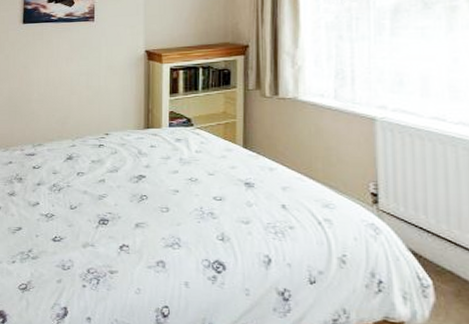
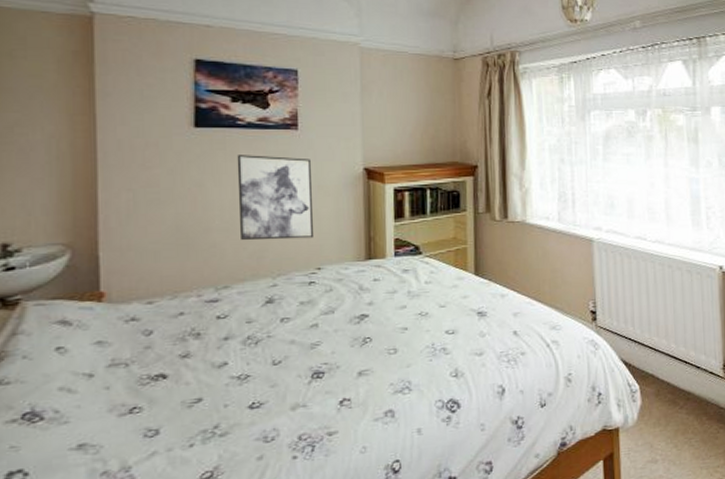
wall art: none [50,43,104,110] -> present [237,155,315,241]

